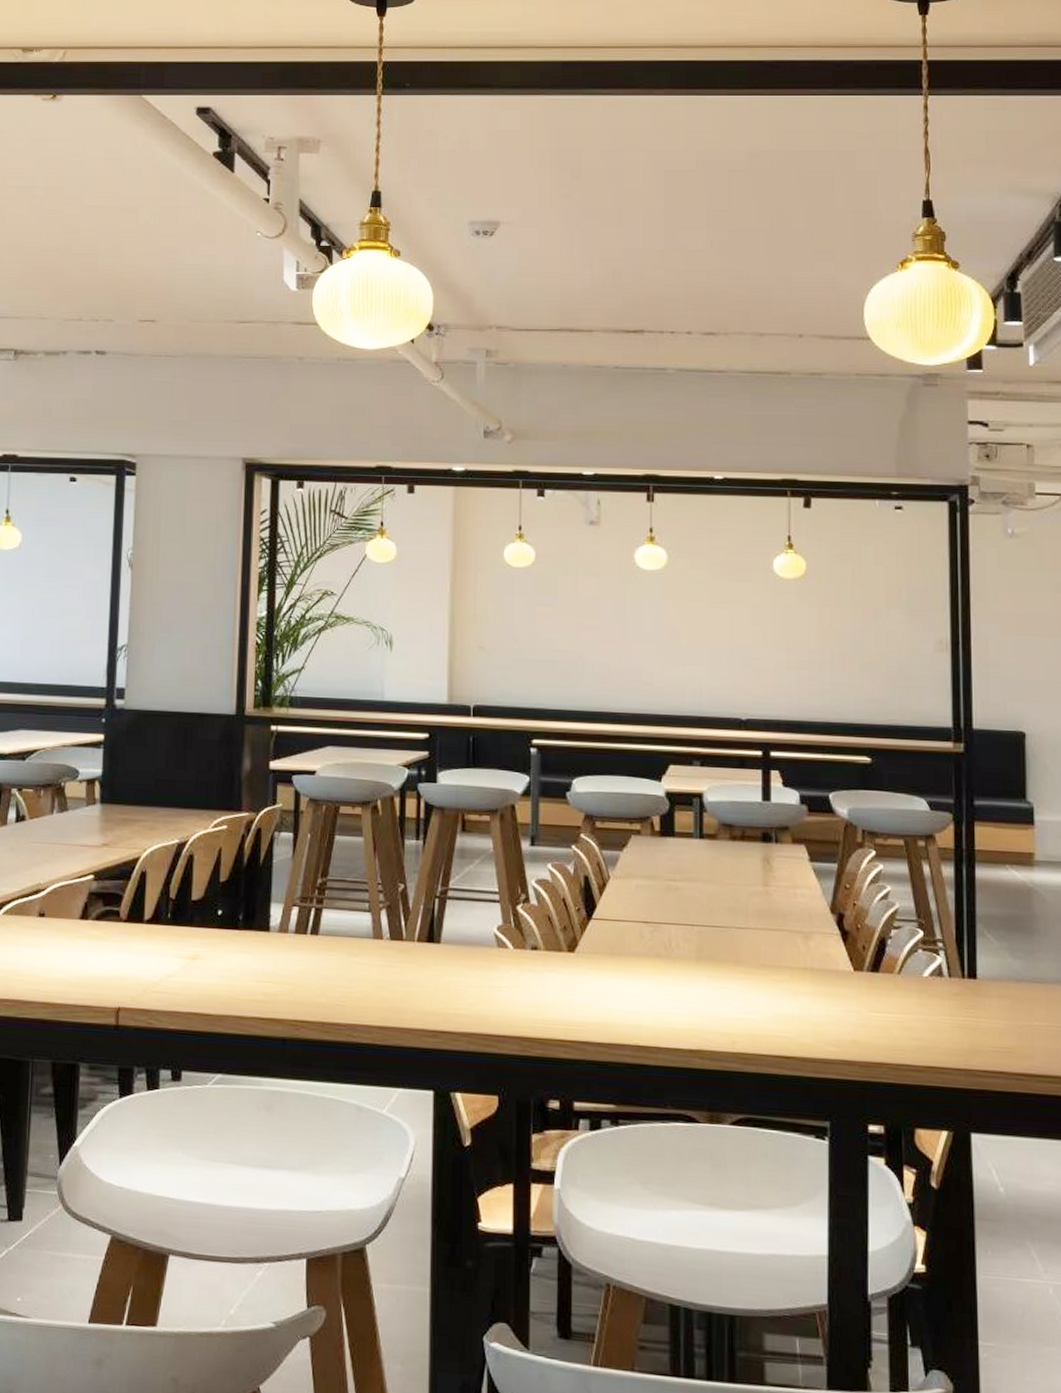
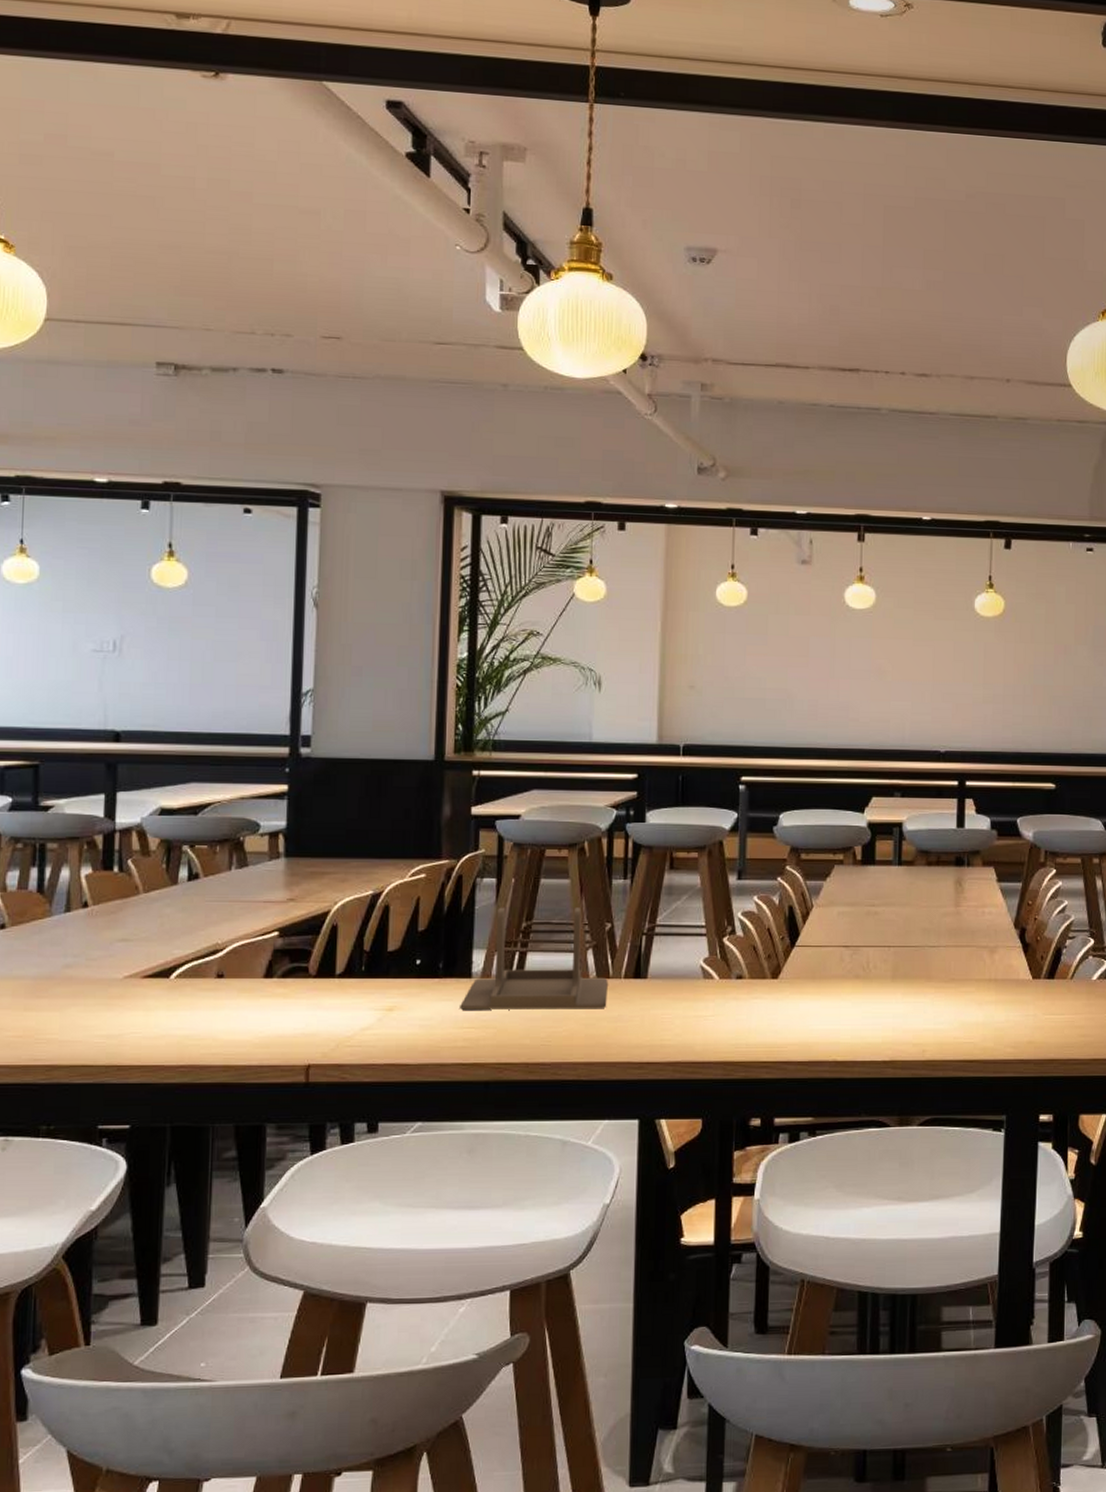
napkin holder: none [258,862,401,972] -> present [460,907,608,1010]

